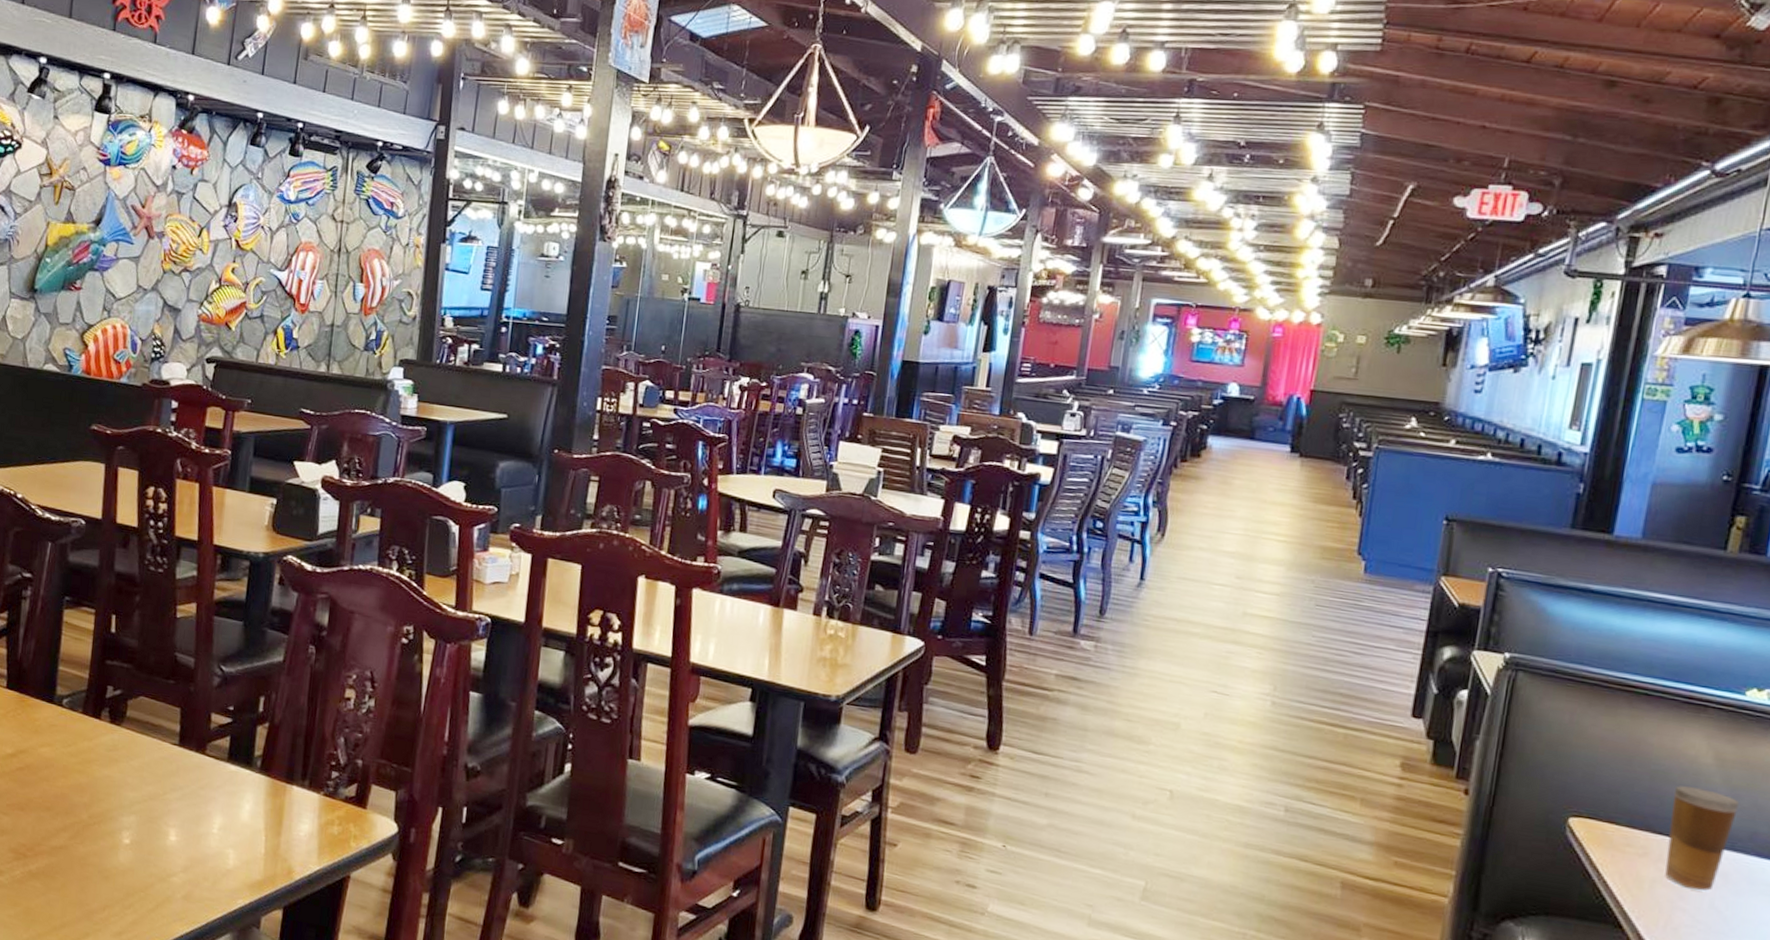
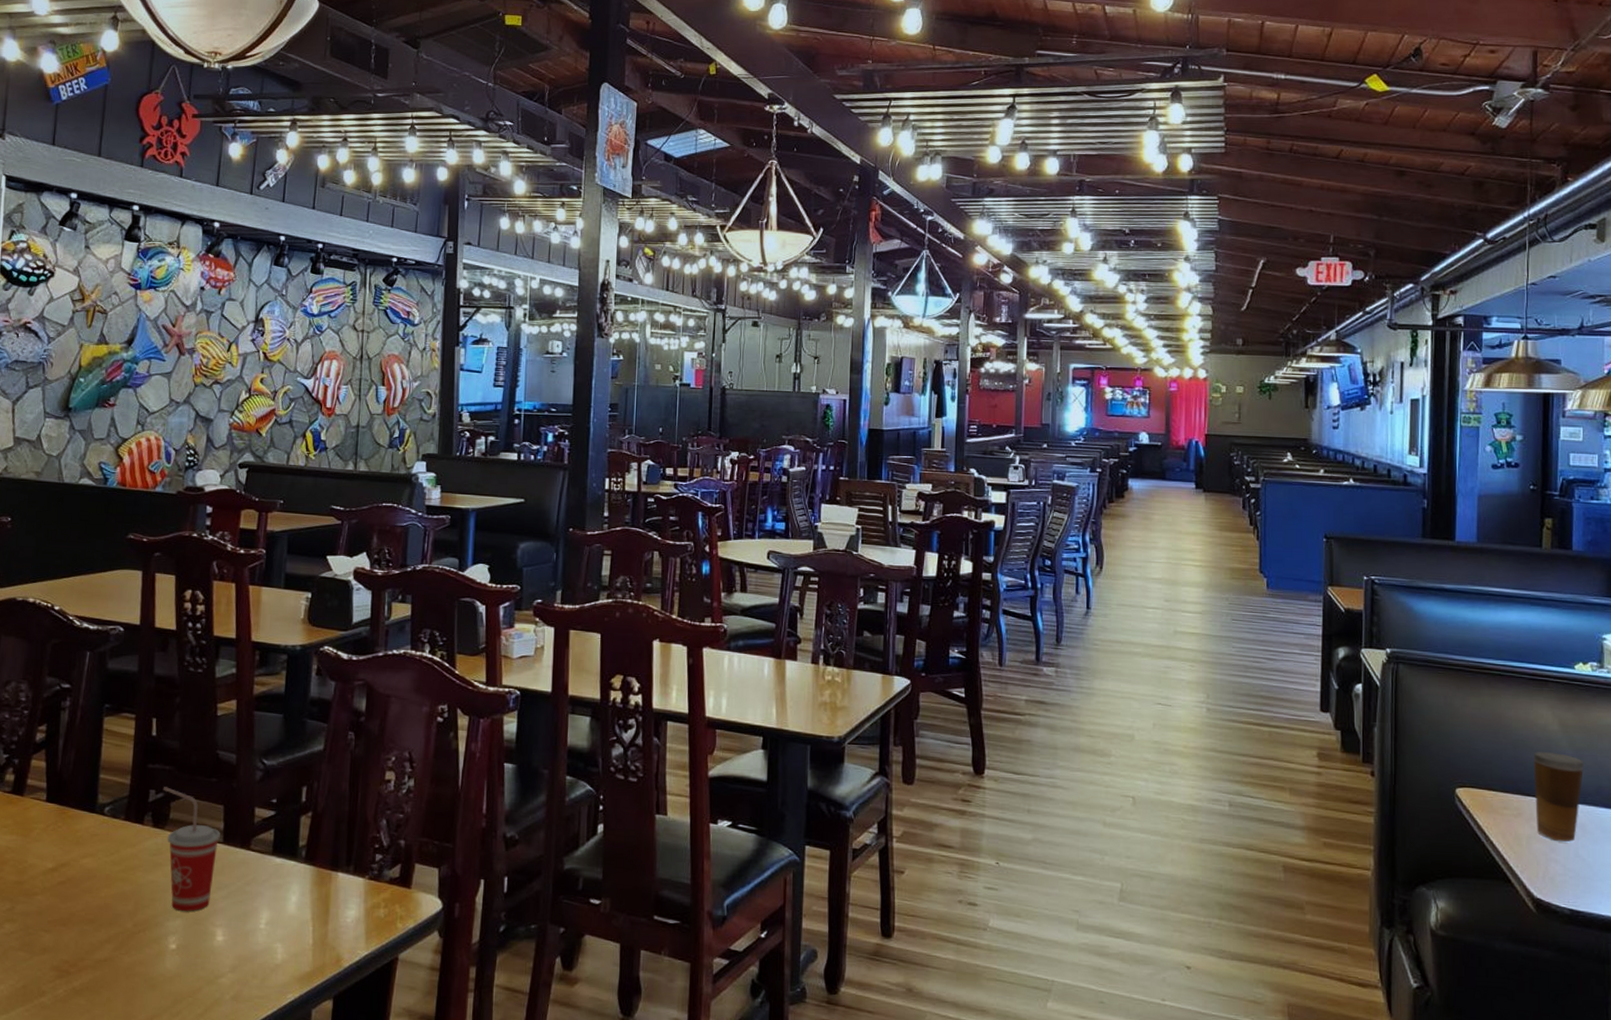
beverage cup: none [120,684,176,809] -> present [162,787,220,911]

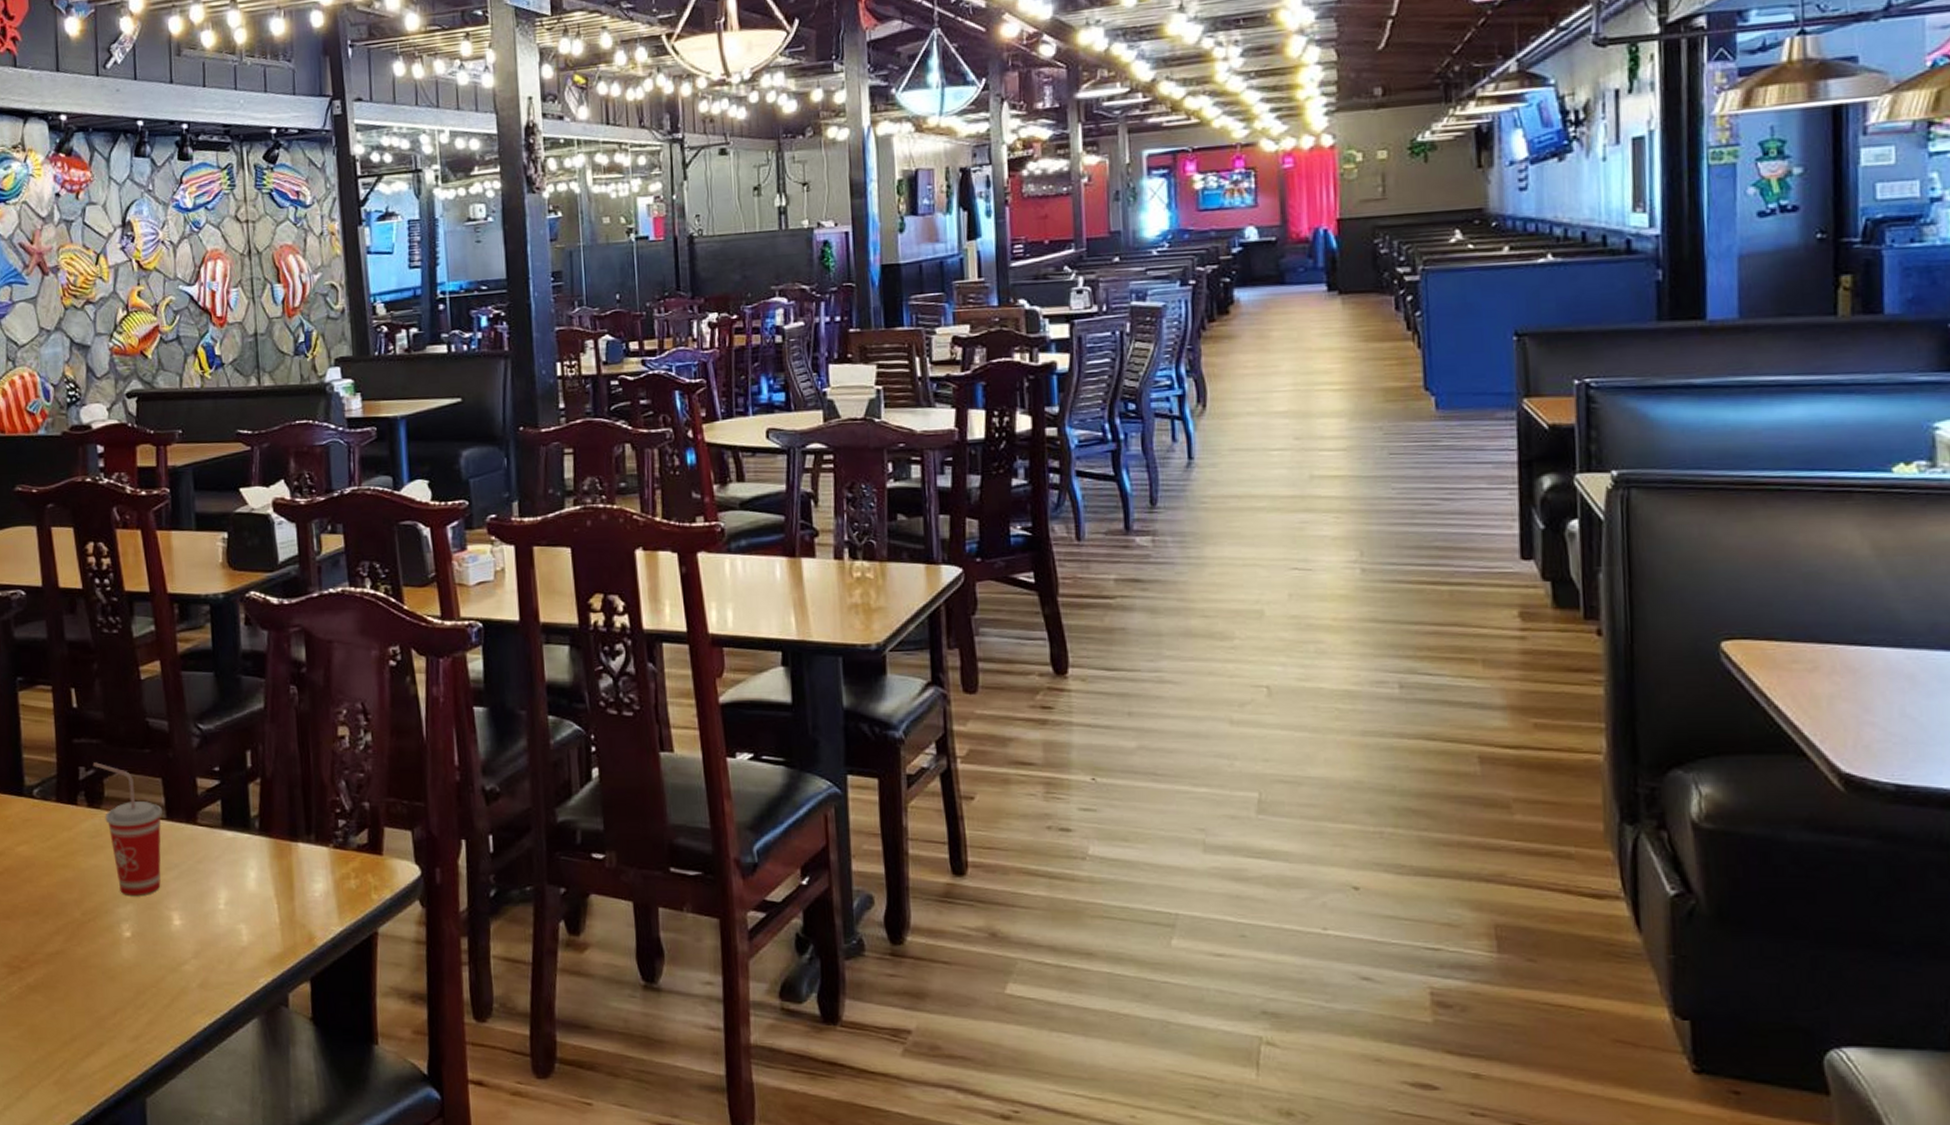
beverage cup: present [1534,752,1584,843] -> none [1835,584,1910,700]

